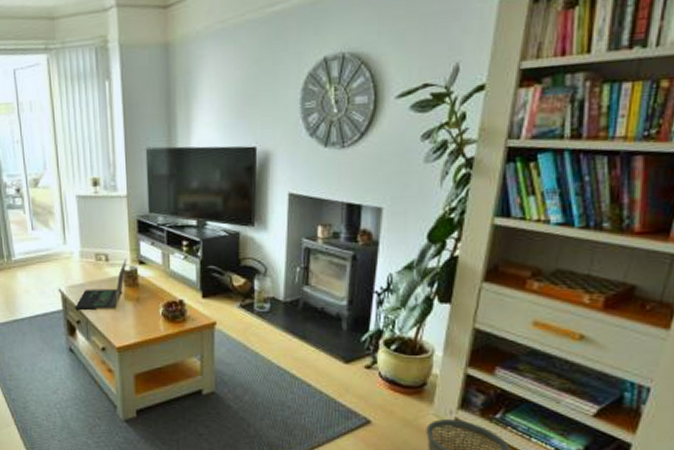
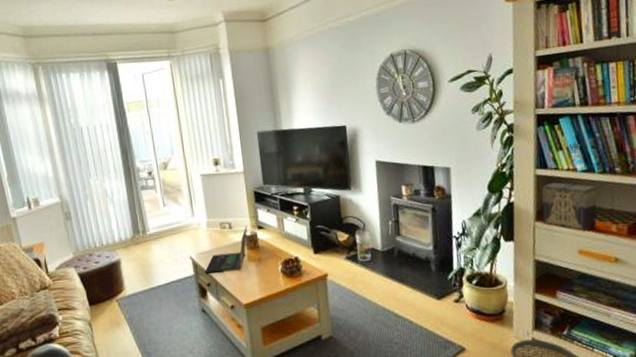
decorative box: none [491,235,572,300] -> present [541,182,597,232]

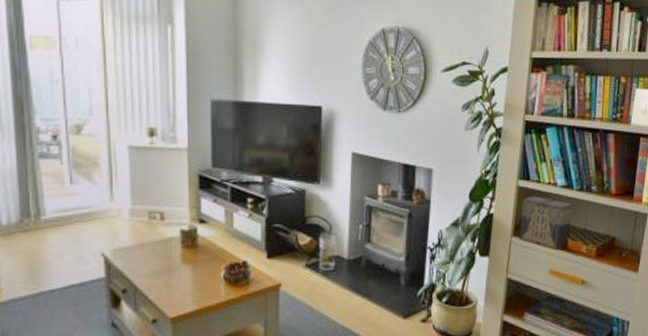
laptop: present [205,225,248,274] -> none [121,217,186,277]

